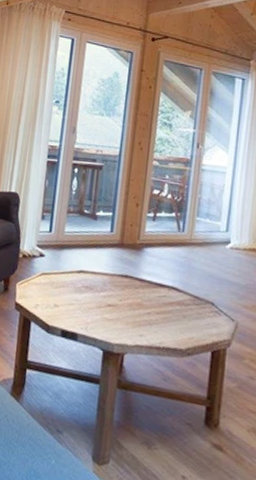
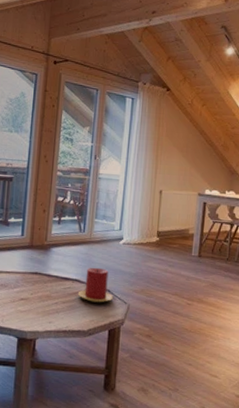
candle: none [174,273,218,318] -> present [77,267,114,303]

